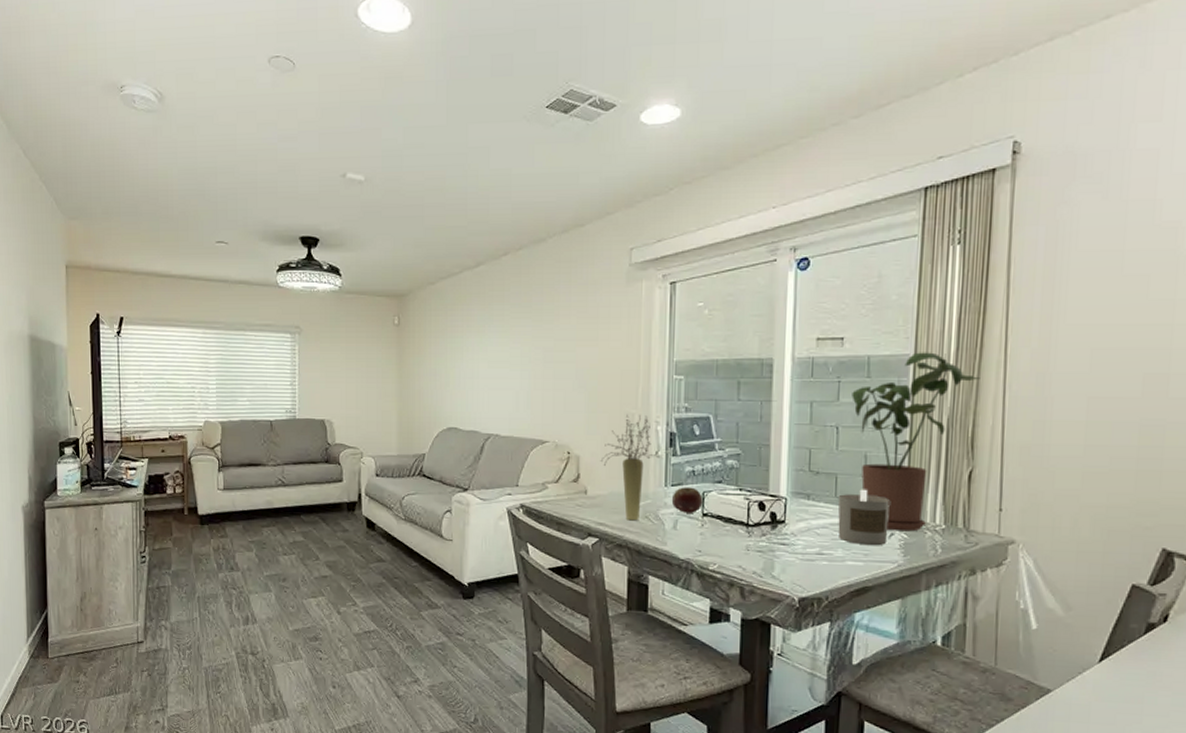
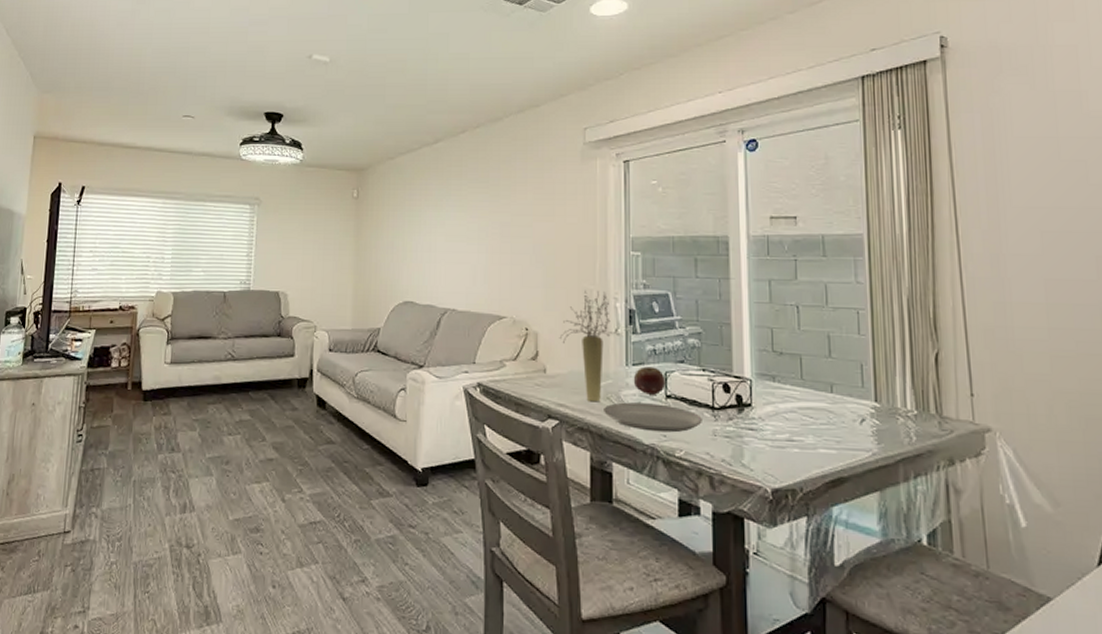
plate: none [642,520,737,548] -> present [604,402,702,433]
candle: present [837,489,890,546] -> none [804,371,859,433]
house plant: present [852,352,980,532] -> none [809,232,935,417]

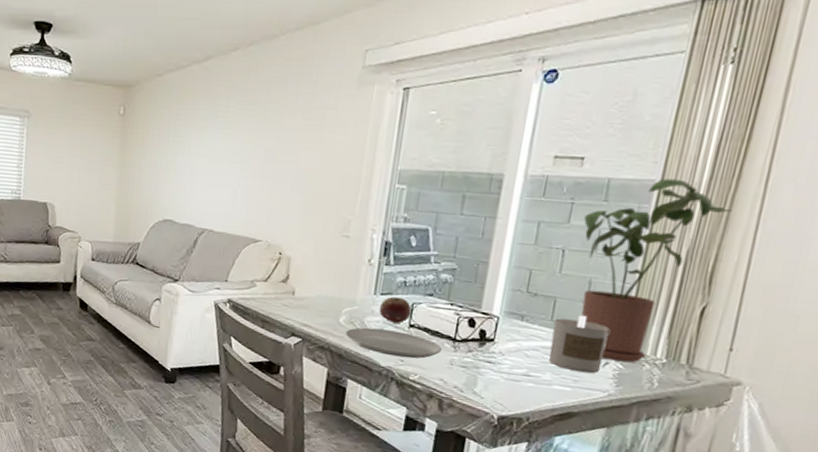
flower arrangement: present [559,290,616,402] -> none [311,219,369,325]
candle: none [804,371,859,433] -> present [549,315,610,374]
house plant: none [809,232,935,417] -> present [581,178,732,362]

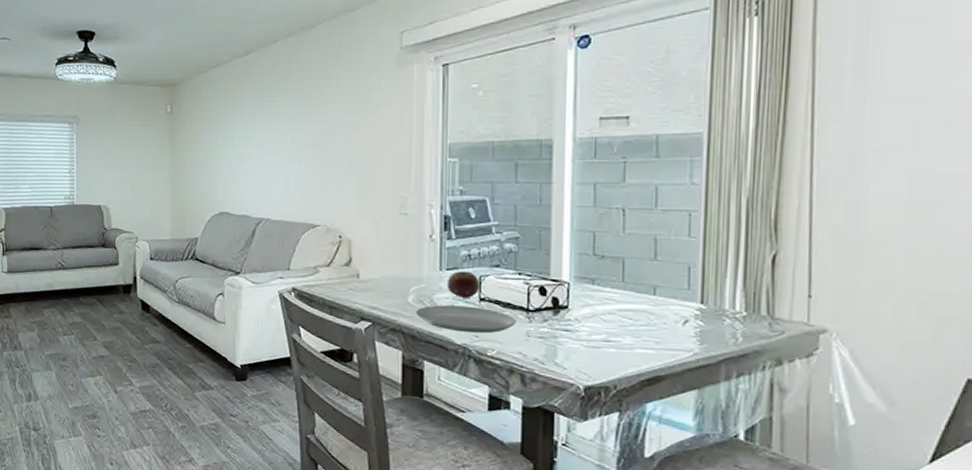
candle: present [549,315,610,374] -> none [625,273,683,334]
house plant: present [581,178,732,362] -> none [639,130,783,319]

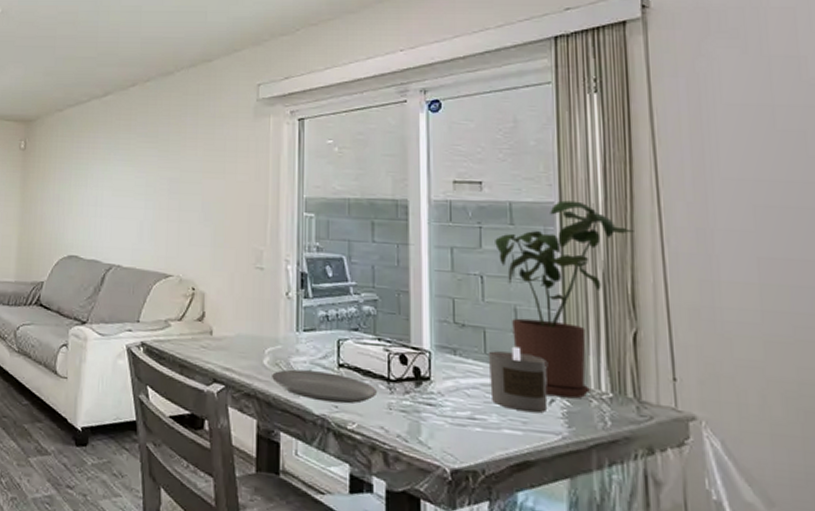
fruit: present [446,271,480,298] -> none [303,333,338,363]
candle: none [625,273,683,334] -> present [488,346,548,414]
house plant: none [639,130,783,319] -> present [495,200,634,399]

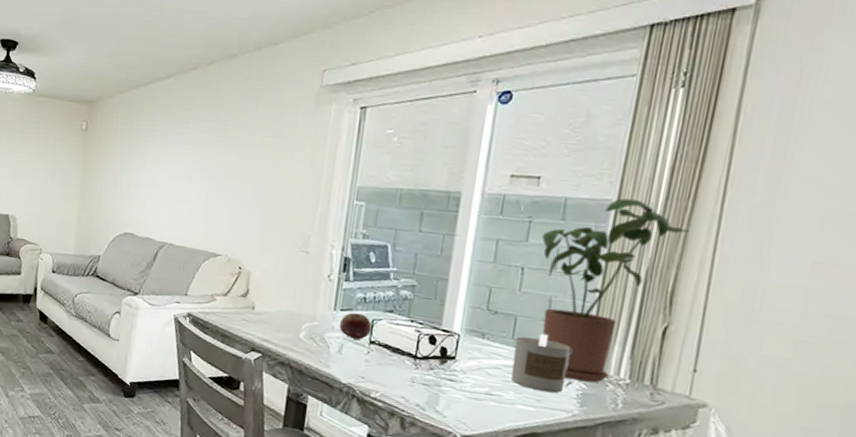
plate: present [272,369,377,404] -> none [306,343,403,376]
fruit: none [303,333,338,363] -> present [338,312,372,340]

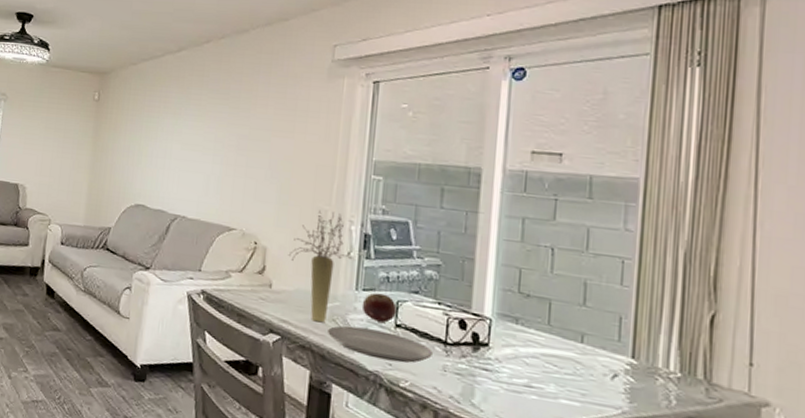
flower arrangement: none [271,235,329,341] -> present [288,210,349,323]
plate: none [306,343,403,376] -> present [328,325,433,363]
candle: present [511,333,571,394] -> none [550,319,613,387]
house plant: present [542,198,689,382] -> none [570,177,725,375]

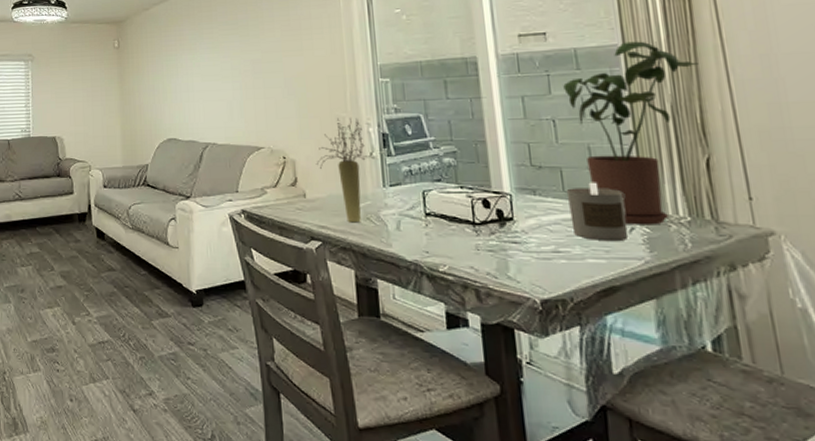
plate: present [328,325,433,363] -> none [364,222,464,249]
fruit: present [361,293,397,323] -> none [391,187,424,213]
candle: none [550,319,613,387] -> present [566,182,629,242]
house plant: none [570,177,725,375] -> present [563,41,699,225]

